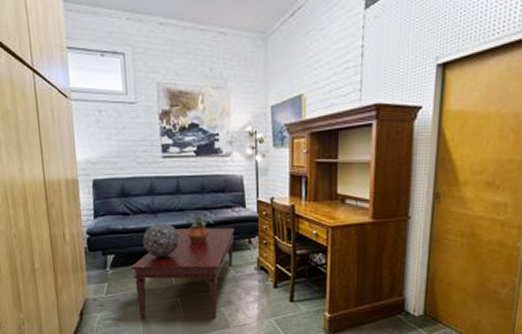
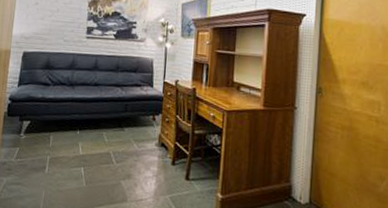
coffee table: present [130,227,235,319] -> none [43,101,142,191]
decorative sphere: present [143,223,179,257] -> none [57,94,91,127]
potted plant: present [186,212,214,243] -> none [98,88,124,117]

